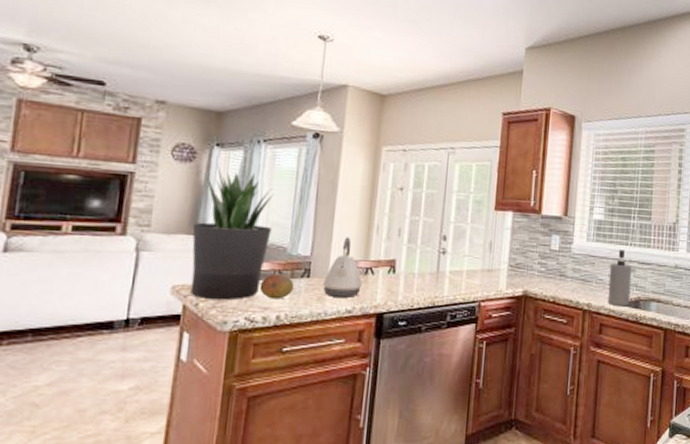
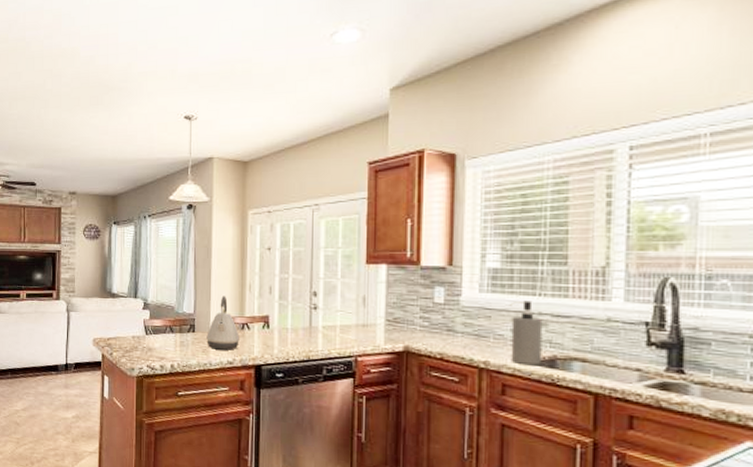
planter: present [190,165,275,299] -> none [103,239,161,350]
fruit: present [259,273,295,299] -> none [156,329,183,351]

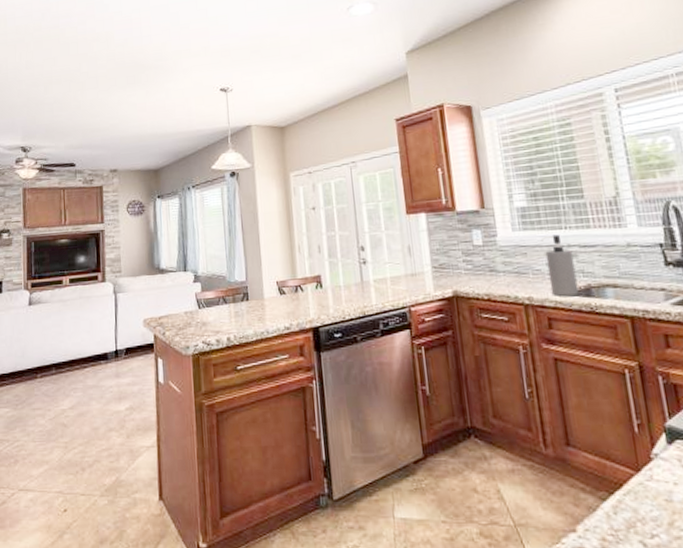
kettle: present [206,296,240,350] -> none [261,260,295,316]

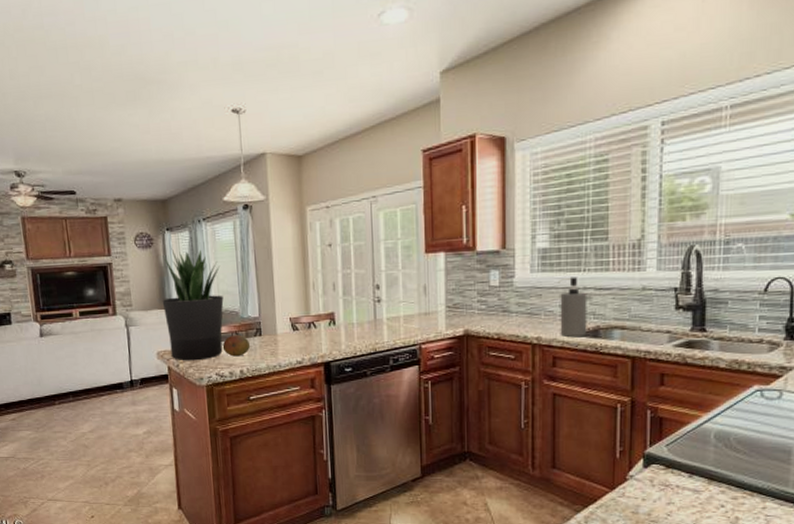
planter: none [151,213,211,328] -> present [162,247,224,360]
fruit: none [209,300,238,323] -> present [222,334,251,357]

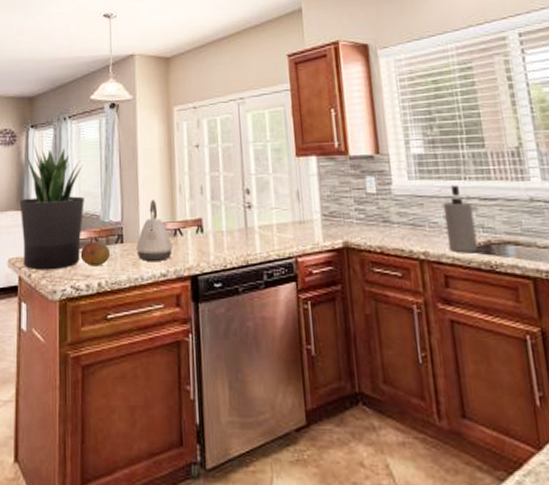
kettle: none [274,296,307,351] -> present [136,199,172,261]

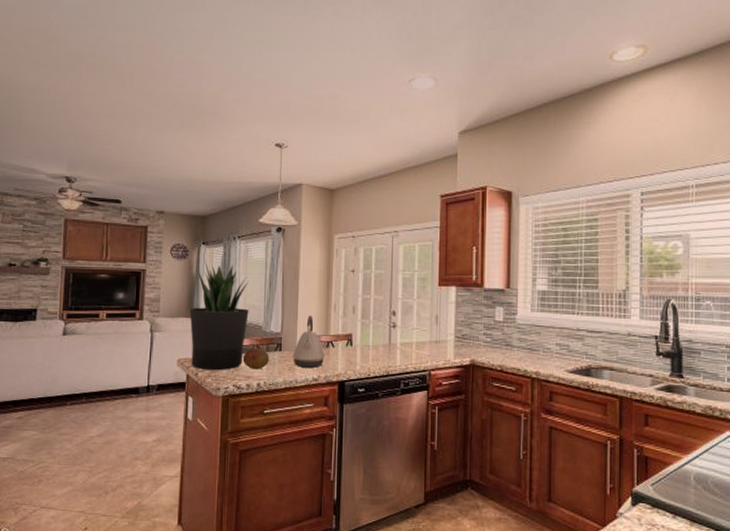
soap dispenser: present [438,185,479,253] -> none [554,318,580,375]

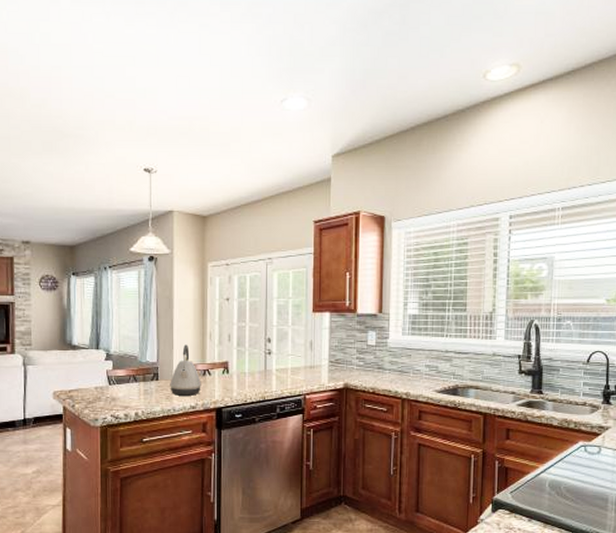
planter: present [189,259,250,370] -> none [62,291,124,401]
fruit: present [242,348,270,370] -> none [119,378,147,399]

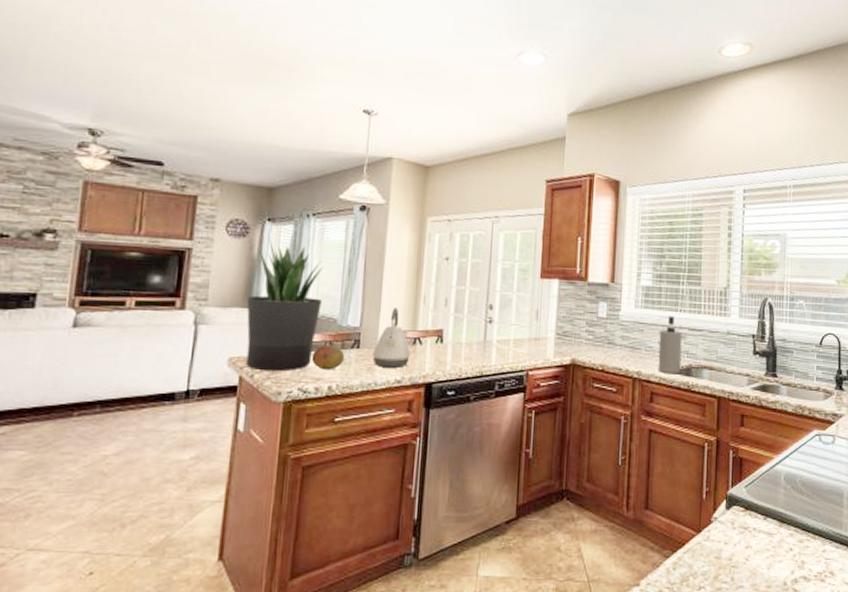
planter: none [62,291,124,401] -> present [246,239,325,371]
fruit: none [119,378,147,399] -> present [311,344,345,370]
soap dispenser: none [424,341,449,394] -> present [657,316,682,375]

